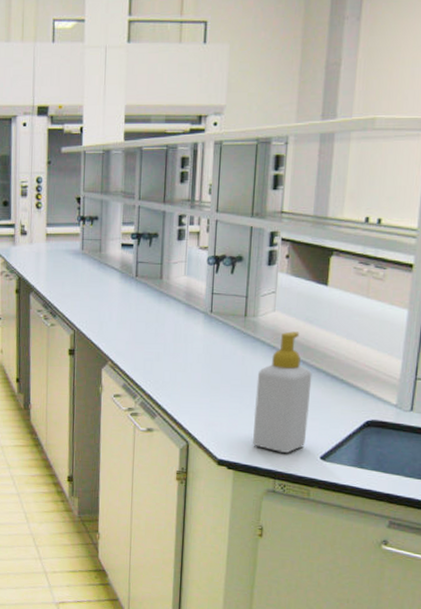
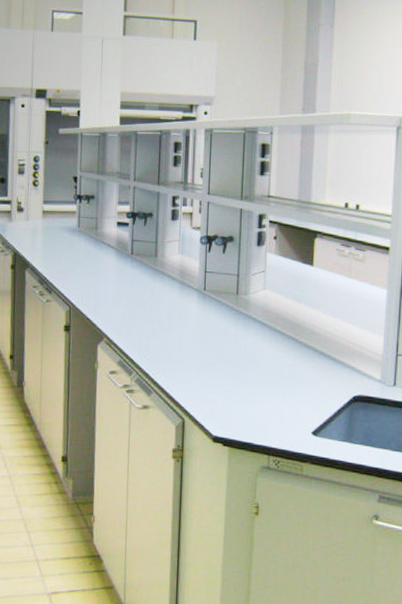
soap bottle: present [253,331,312,453] -> none [247,309,302,429]

